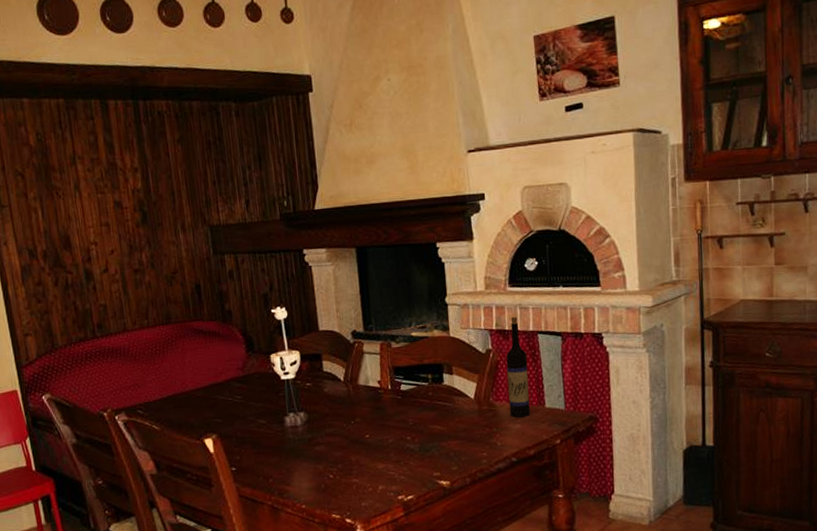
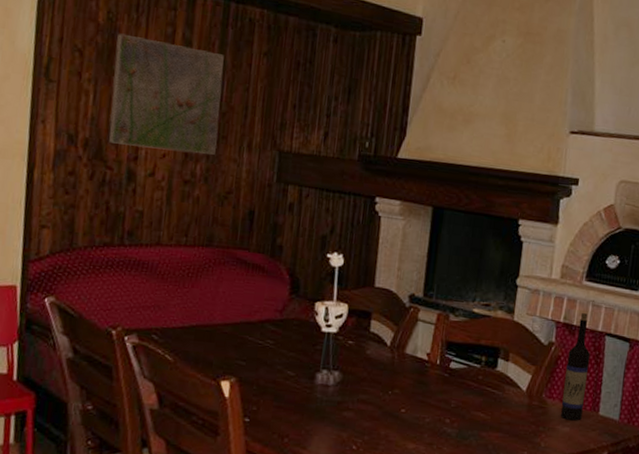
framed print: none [49,149,156,250] -> present [108,33,224,155]

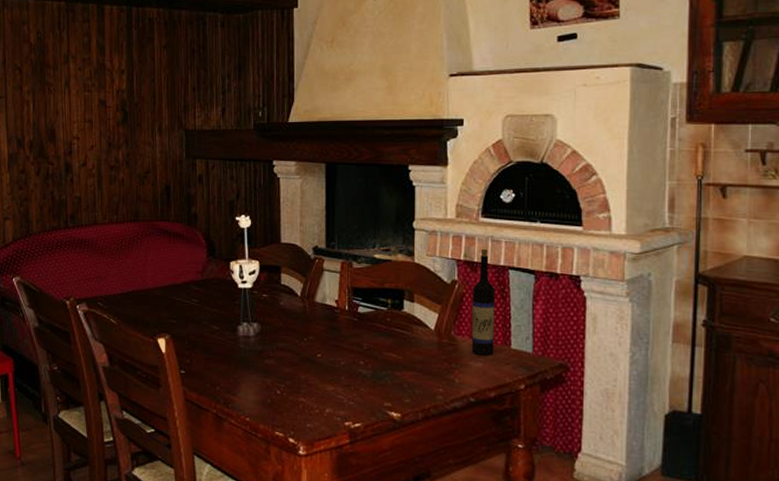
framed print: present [108,33,224,155] -> none [46,49,134,143]

